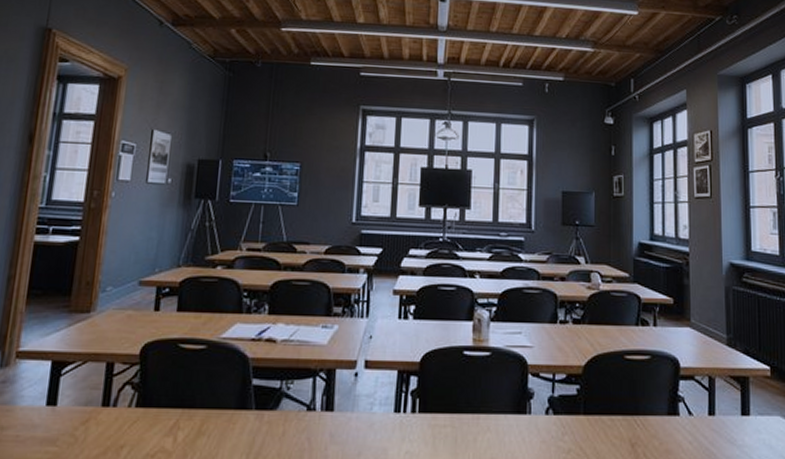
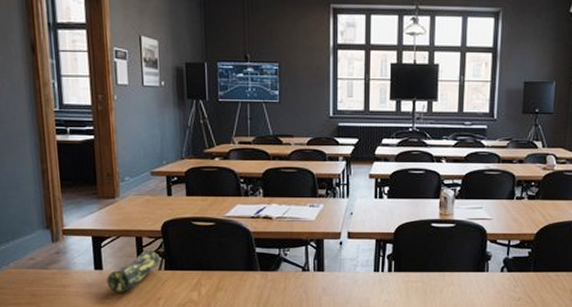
pencil case: none [58,379,131,437] -> present [106,249,159,292]

